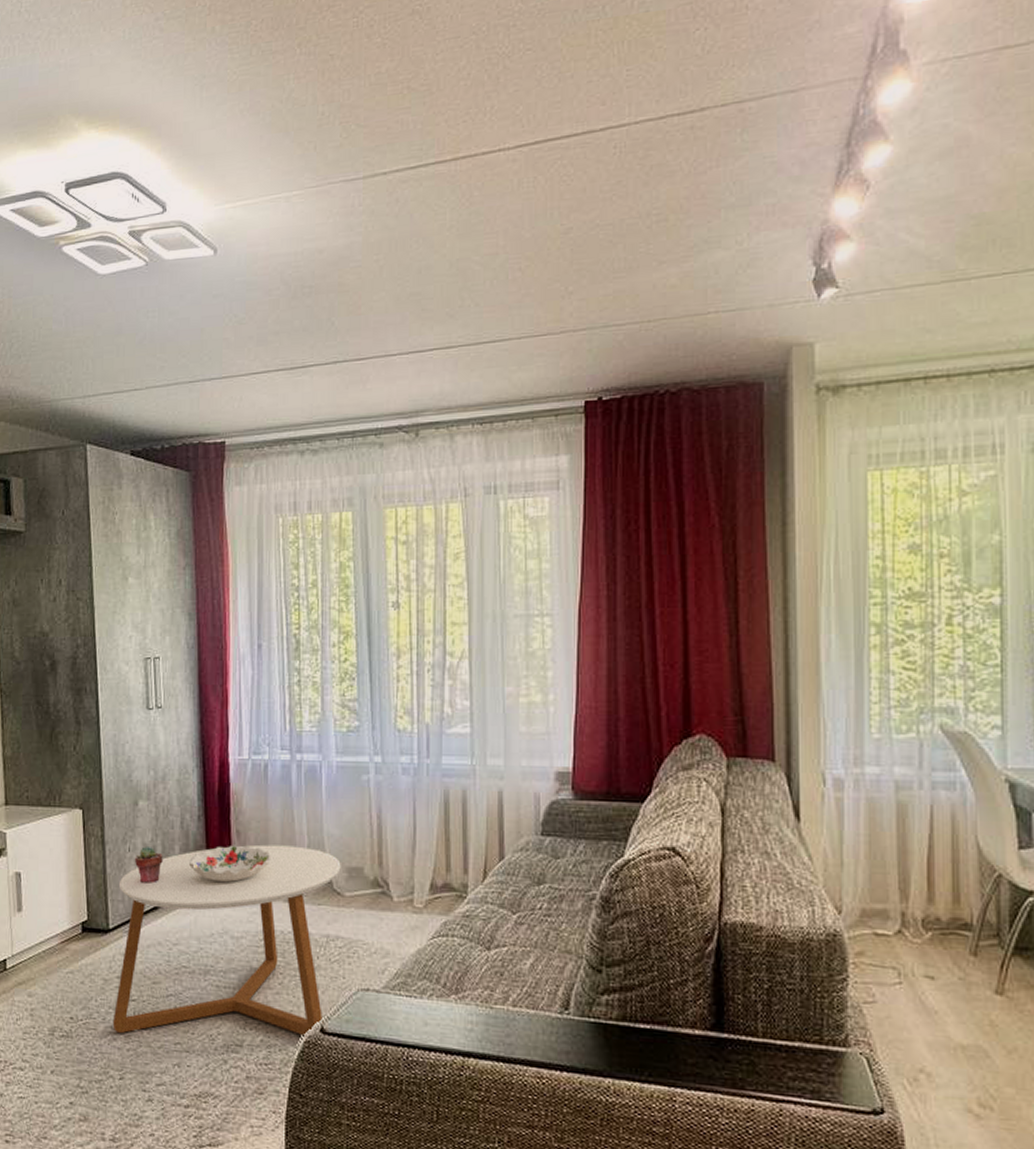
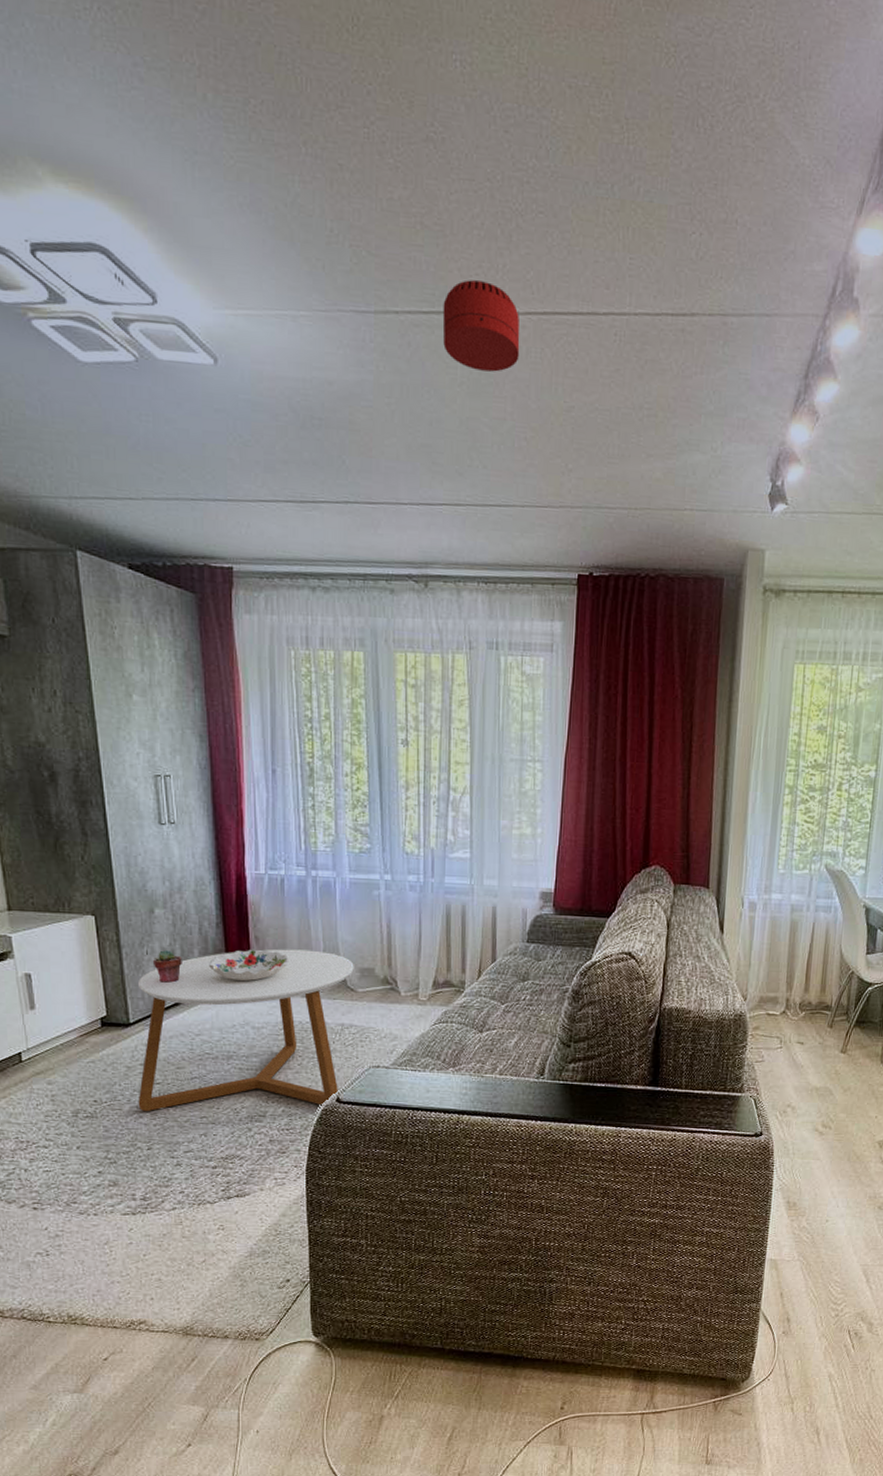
smoke detector: none [430,126,511,212] -> present [442,280,520,372]

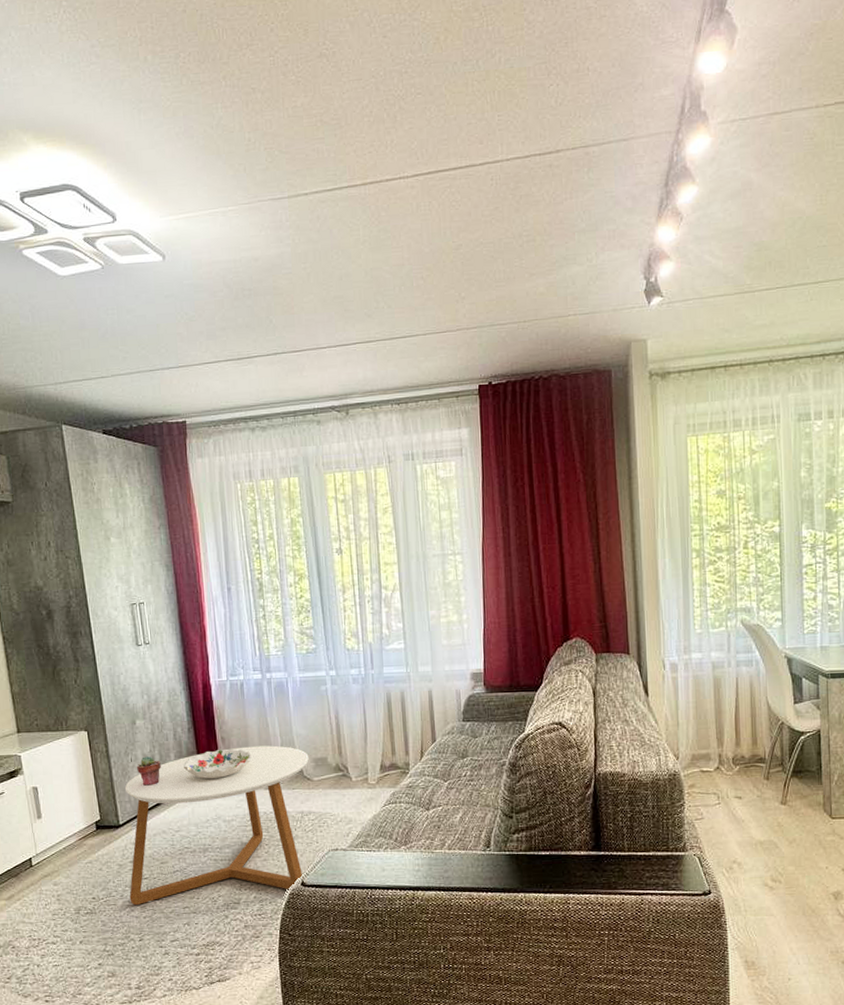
smoke detector: present [442,280,520,372] -> none [343,156,411,229]

